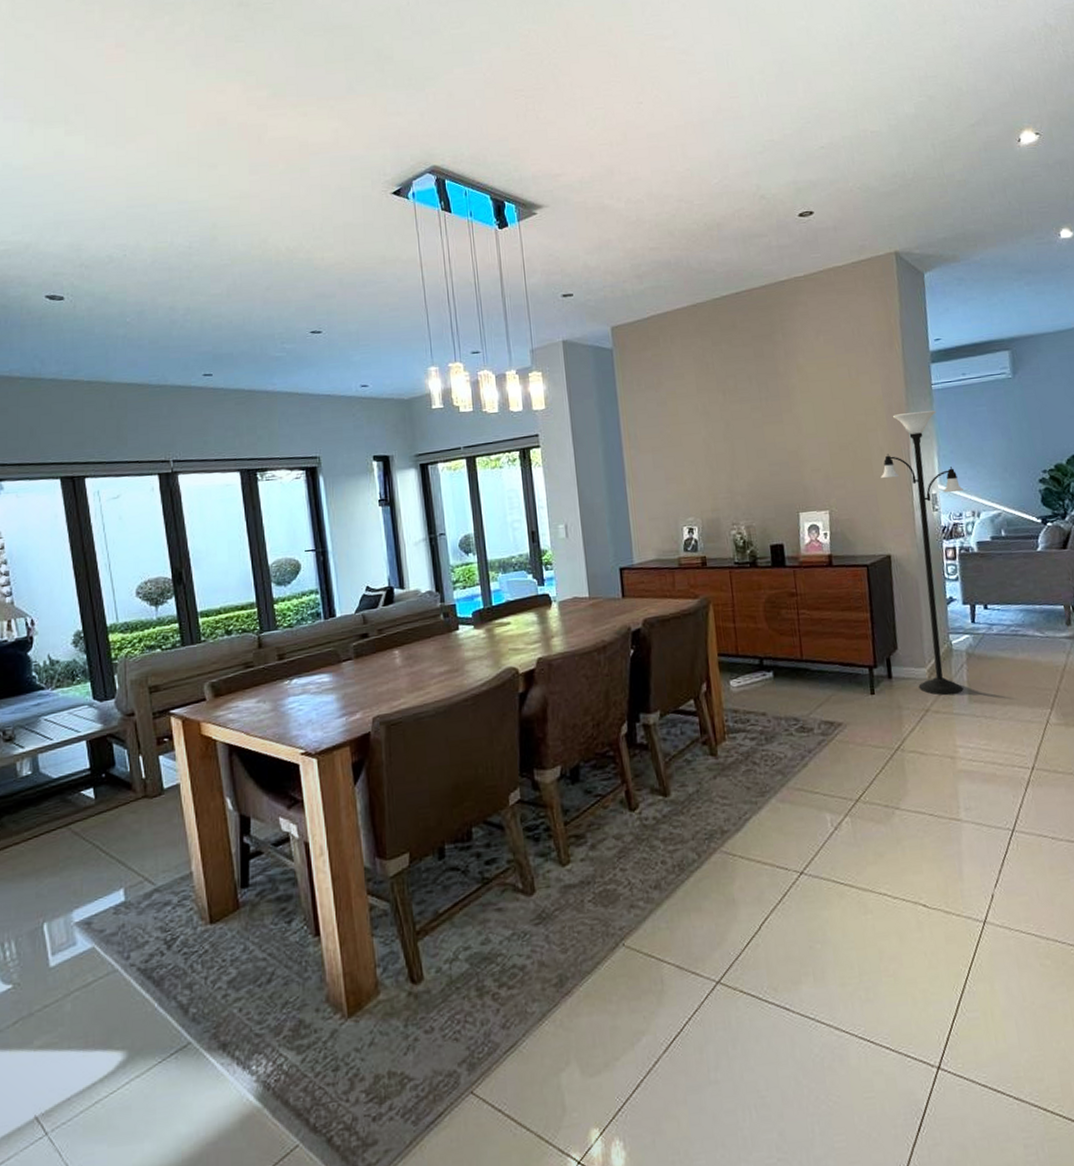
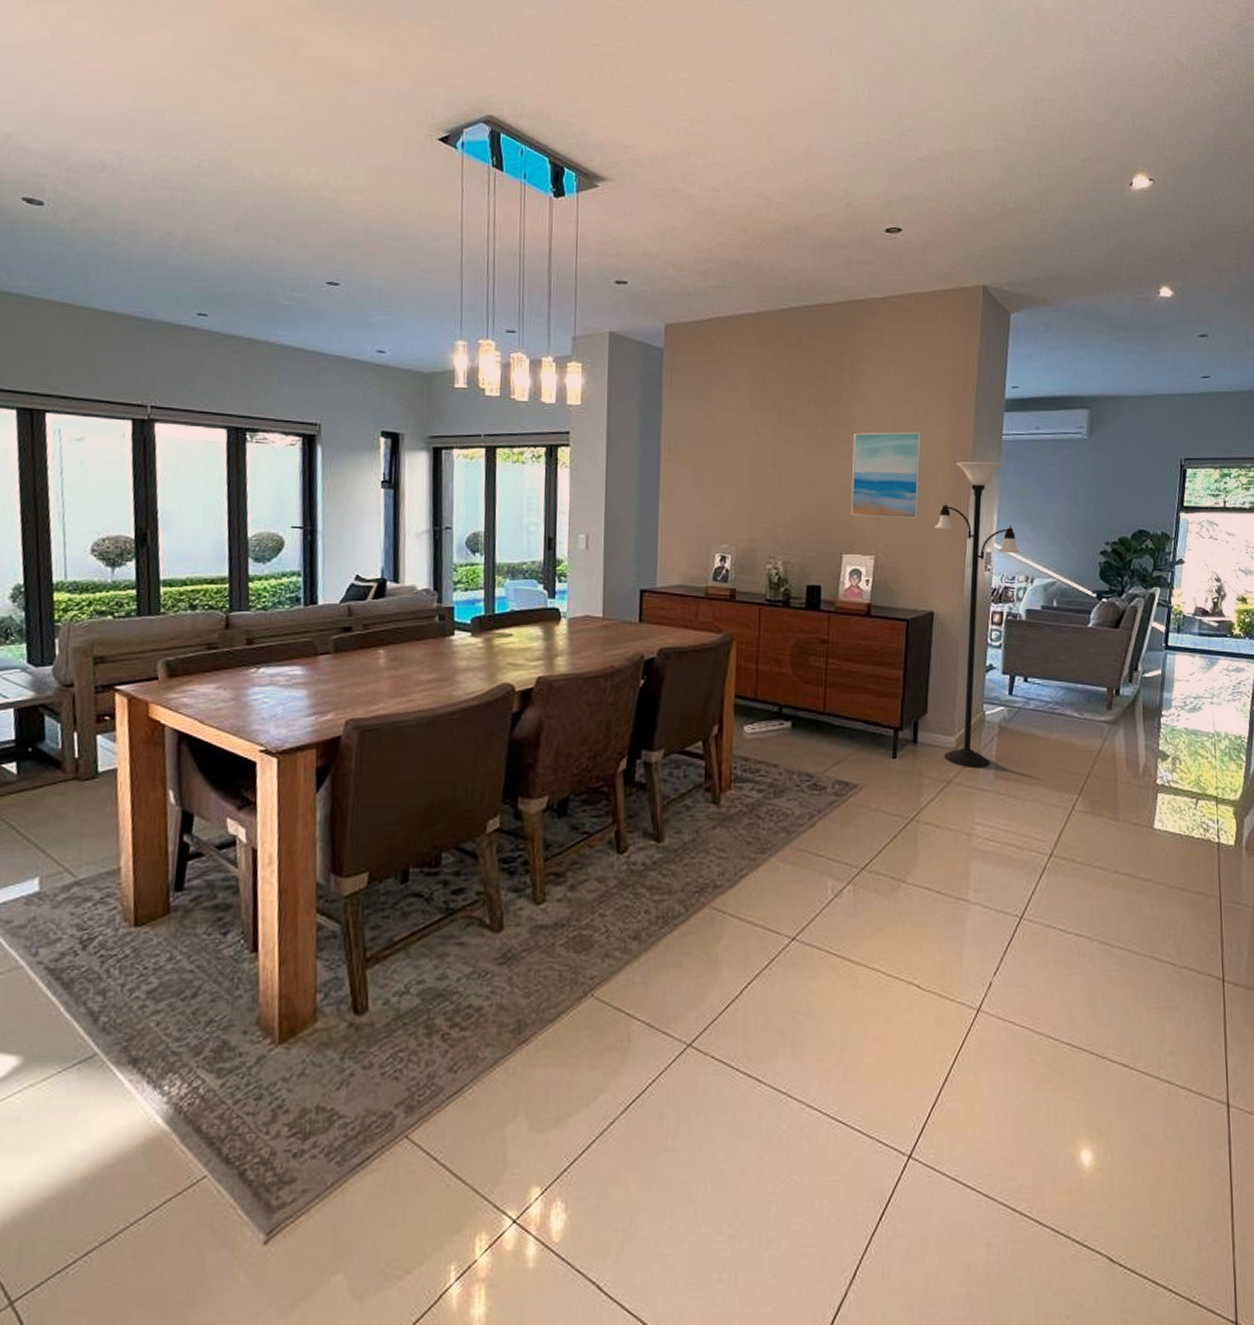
wall art: none [794,392,866,477] -> present [850,431,923,519]

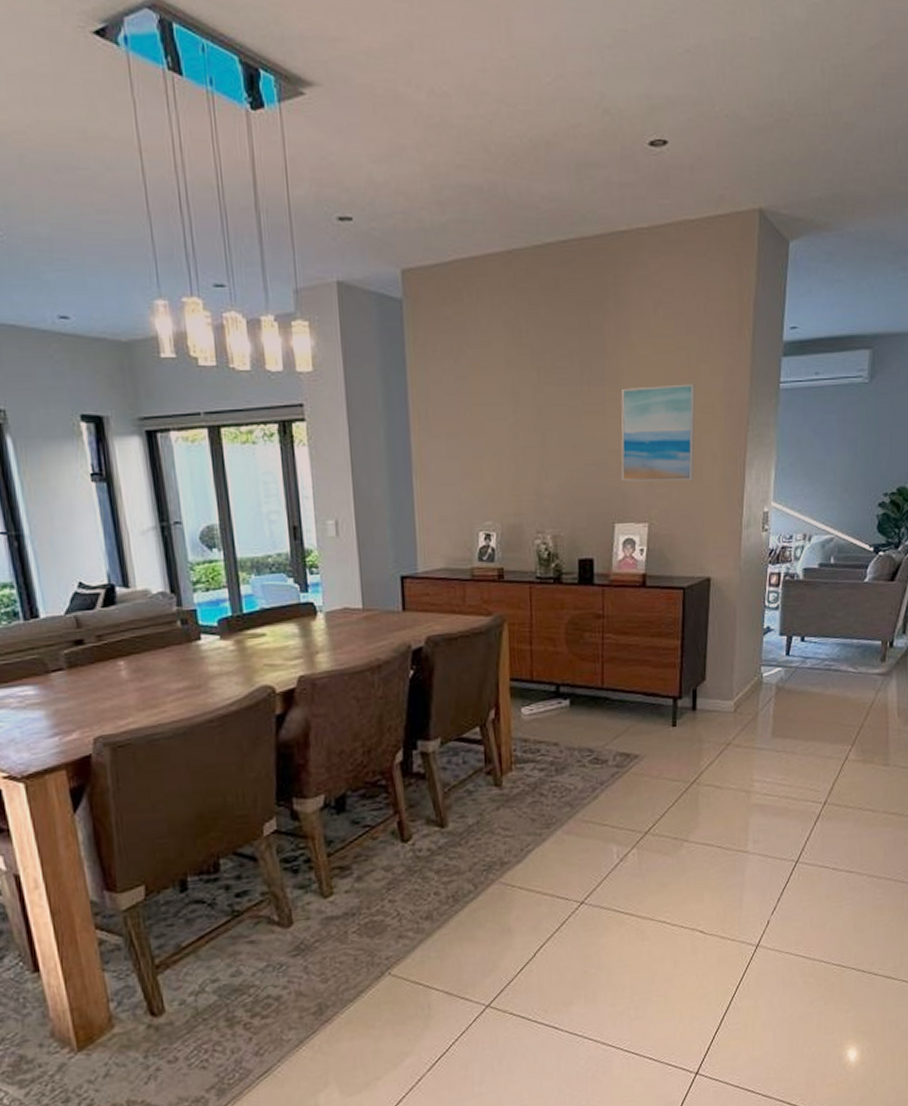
floor lamp: present [935,461,1020,769] -> none [710,413,798,730]

